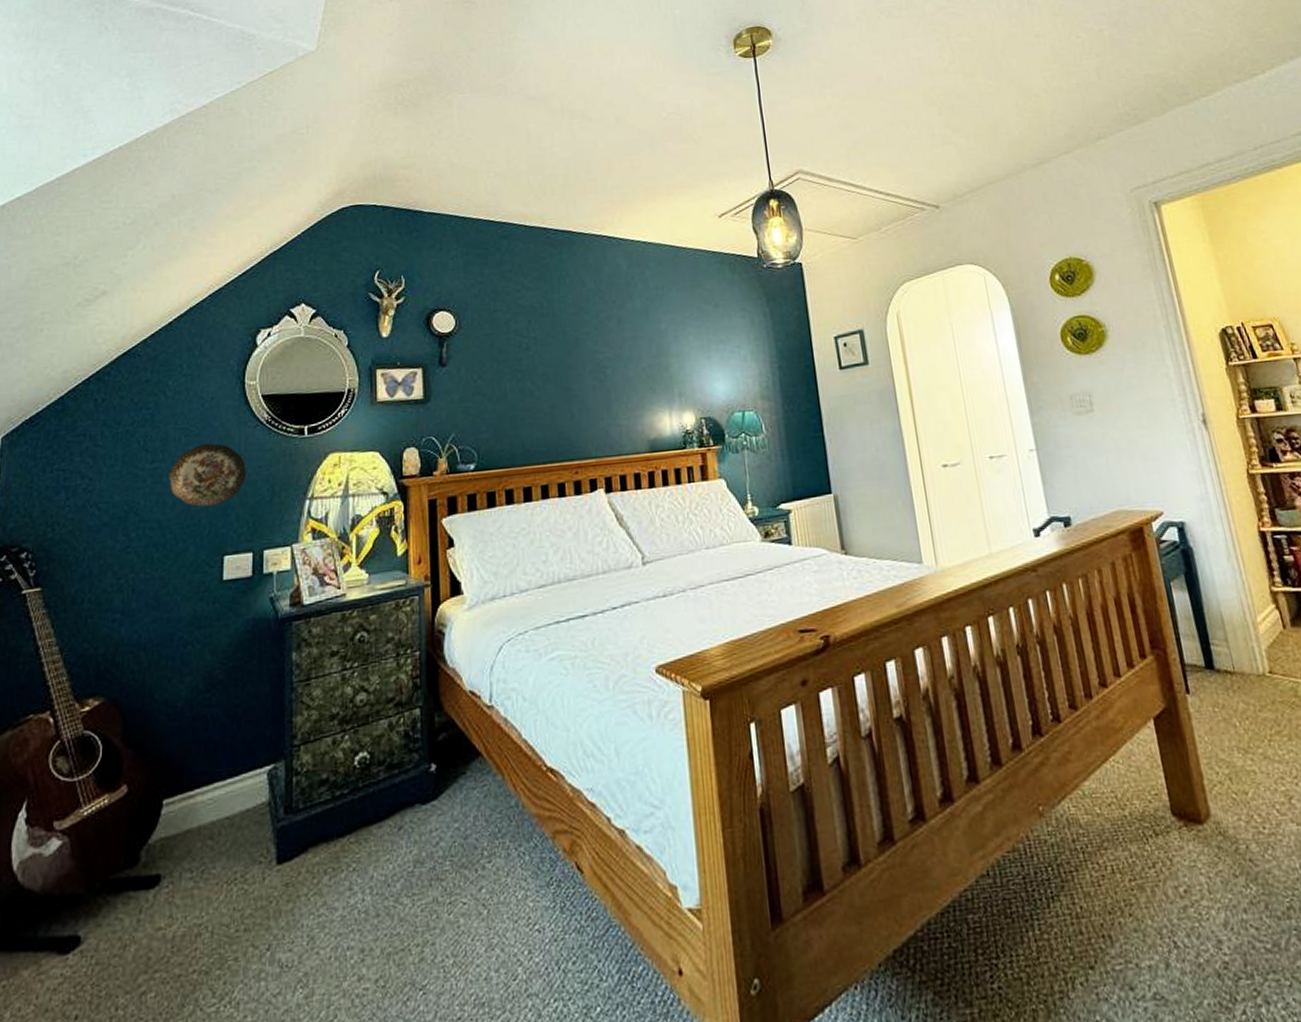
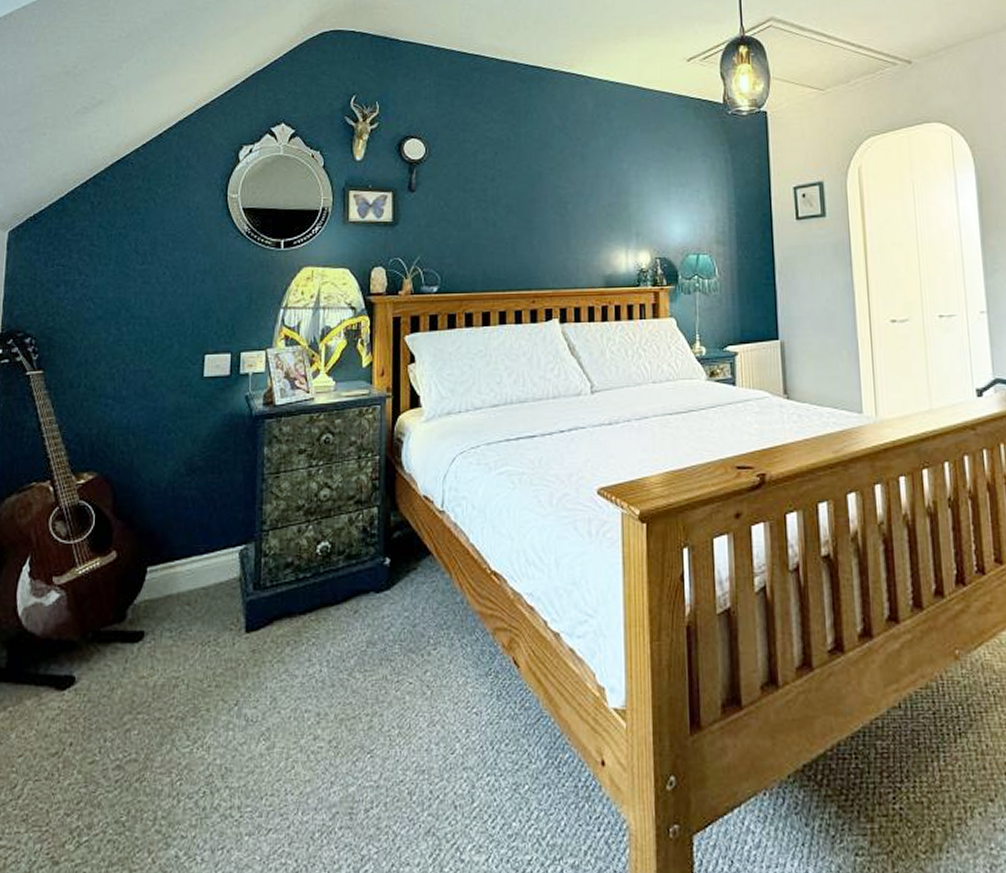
decorative plate: present [169,443,247,508] -> none [157,250,228,309]

